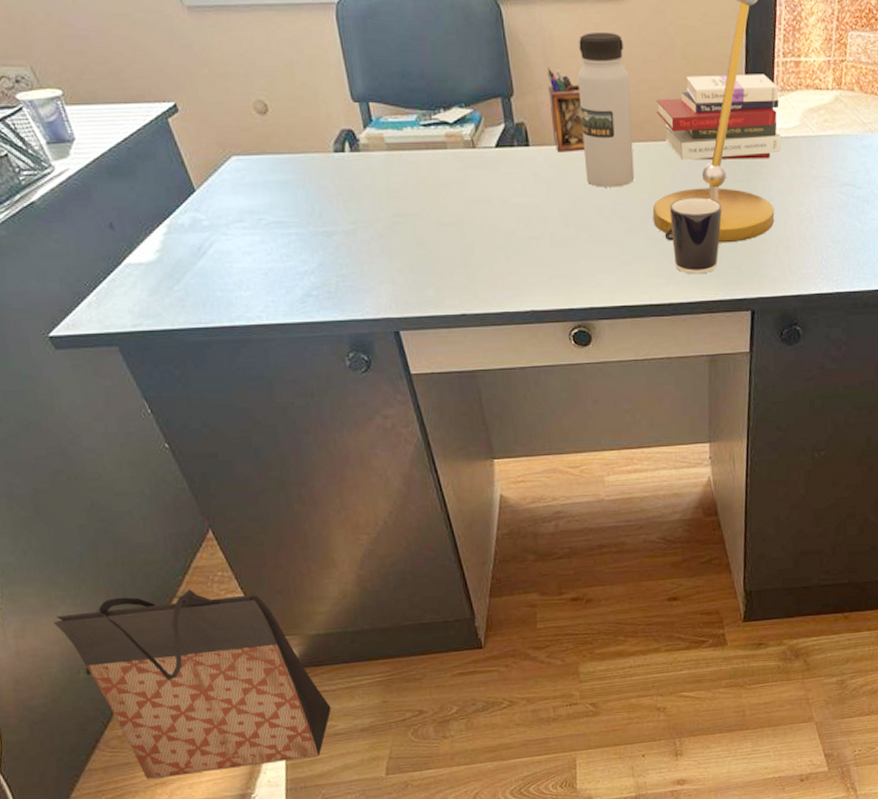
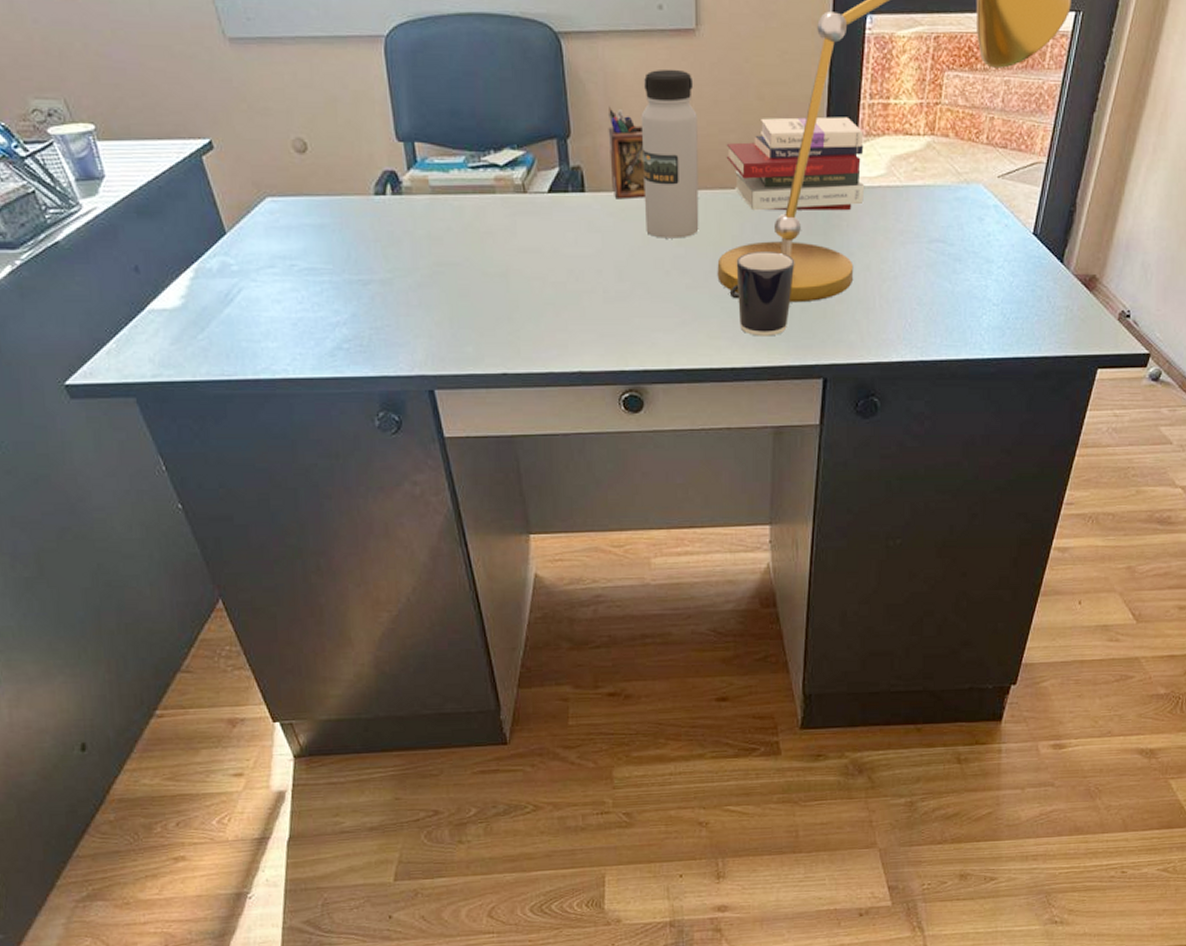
bag: present [54,589,331,779] -> none [51,664,339,870]

